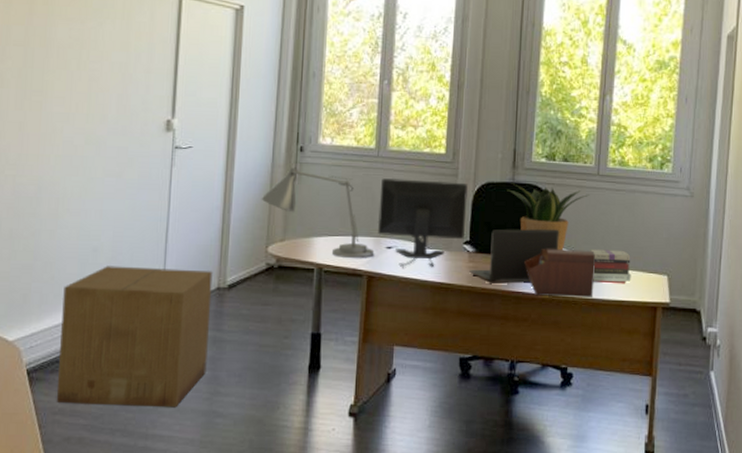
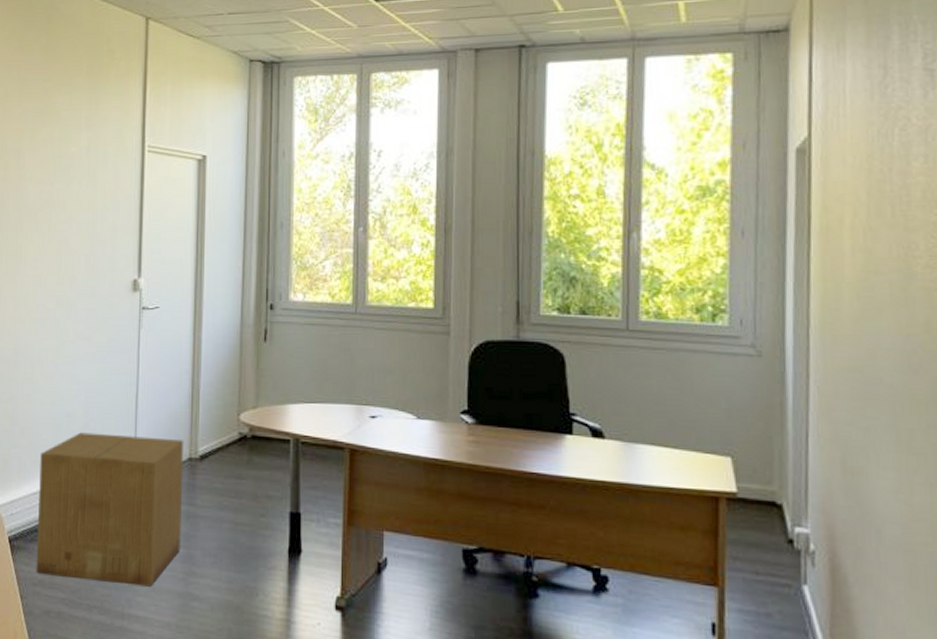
desk lamp: present [261,167,375,258] -> none [231,327,357,429]
computer monitor: present [377,177,468,268] -> none [358,337,463,441]
laptop computer: present [469,229,560,285] -> none [469,396,581,463]
potted plant: present [507,183,590,251] -> none [511,341,617,423]
sewing box: present [524,249,596,297] -> none [537,421,631,482]
books: present [590,249,631,284] -> none [622,422,681,467]

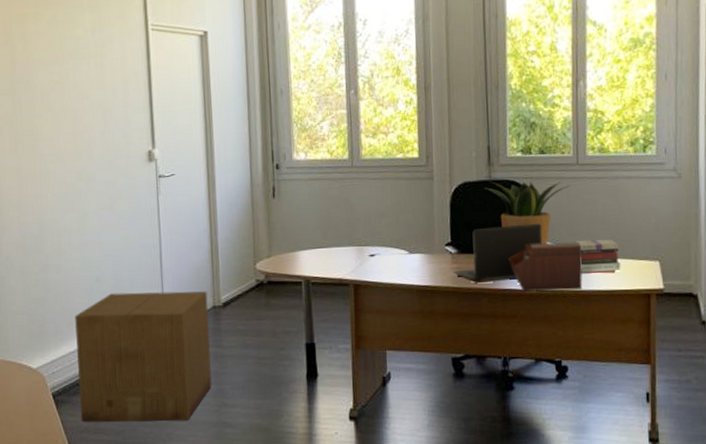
laptop computer: none [469,396,581,463] -> present [454,223,543,284]
potted plant: none [511,341,617,423] -> present [484,180,570,245]
sewing box: none [537,421,631,482] -> present [508,242,583,292]
books: none [622,422,681,467] -> present [575,239,621,274]

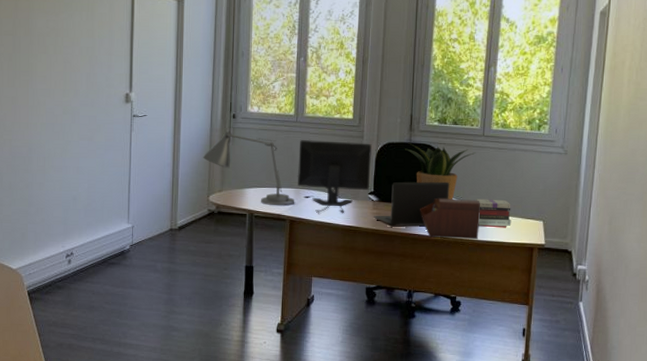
cardboard box: present [75,291,212,423] -> none [50,211,166,323]
desk lamp: none [244,185,358,269] -> present [202,131,295,206]
computer monitor: none [357,185,447,274] -> present [297,139,372,214]

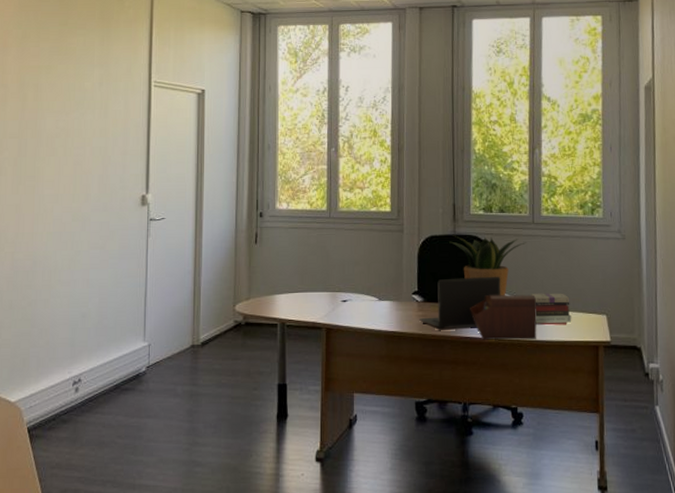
desk lamp: present [202,131,295,206] -> none [227,232,331,312]
computer monitor: present [297,139,372,214] -> none [332,236,414,320]

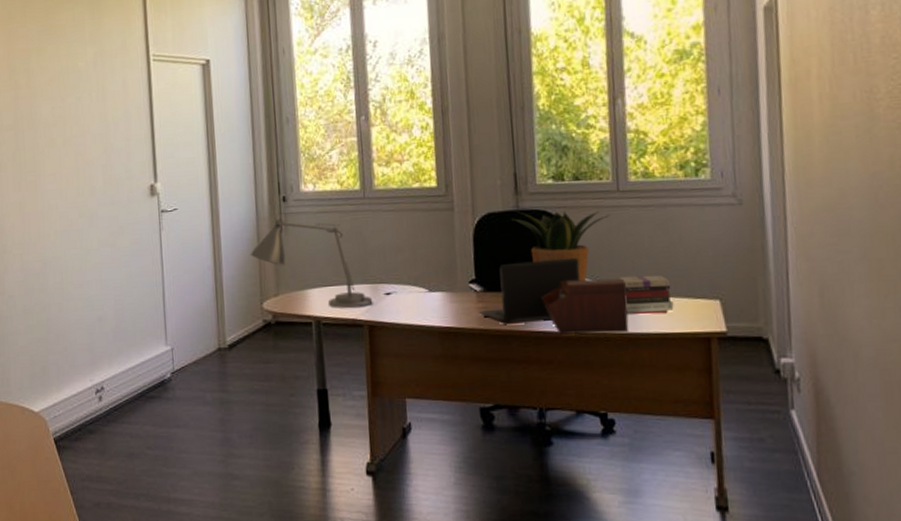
desk lamp: none [227,232,331,312] -> present [250,219,373,308]

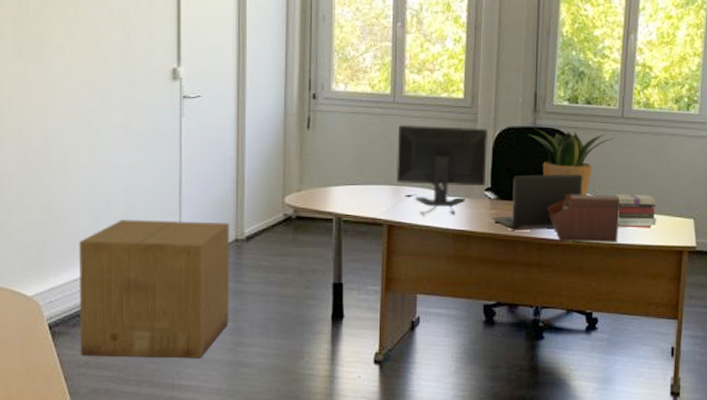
cardboard box: none [77,332,218,471] -> present [79,219,230,359]
desk lamp: present [250,219,373,308] -> none [275,115,394,207]
computer monitor: none [371,216,470,315] -> present [395,124,488,216]

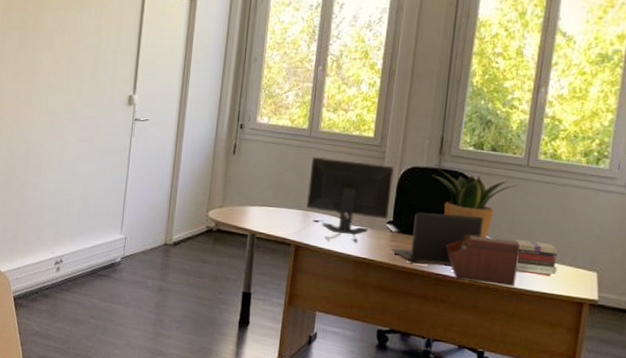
cardboard box: present [79,219,230,359] -> none [34,217,161,343]

